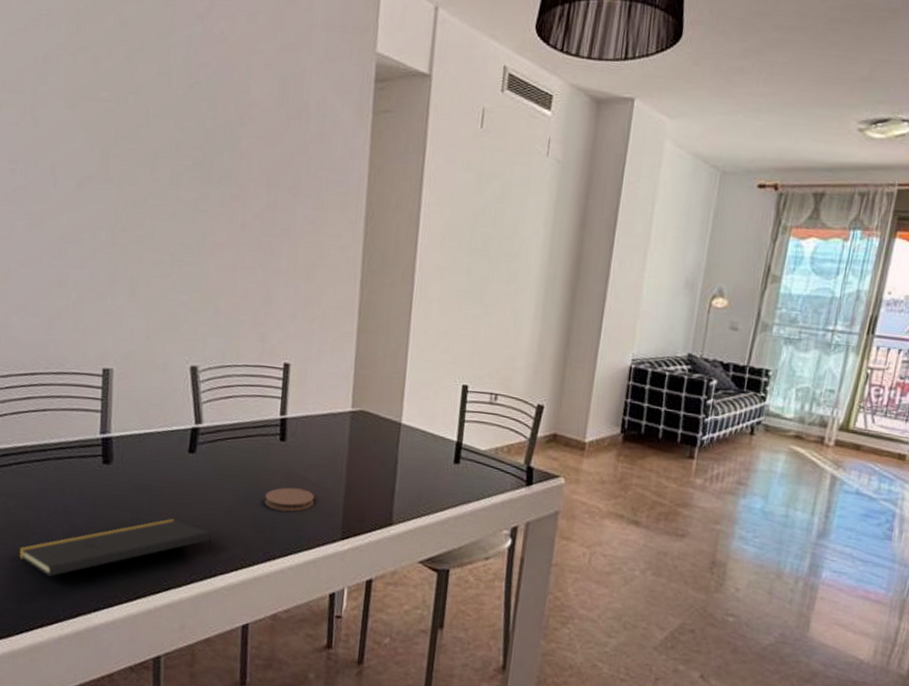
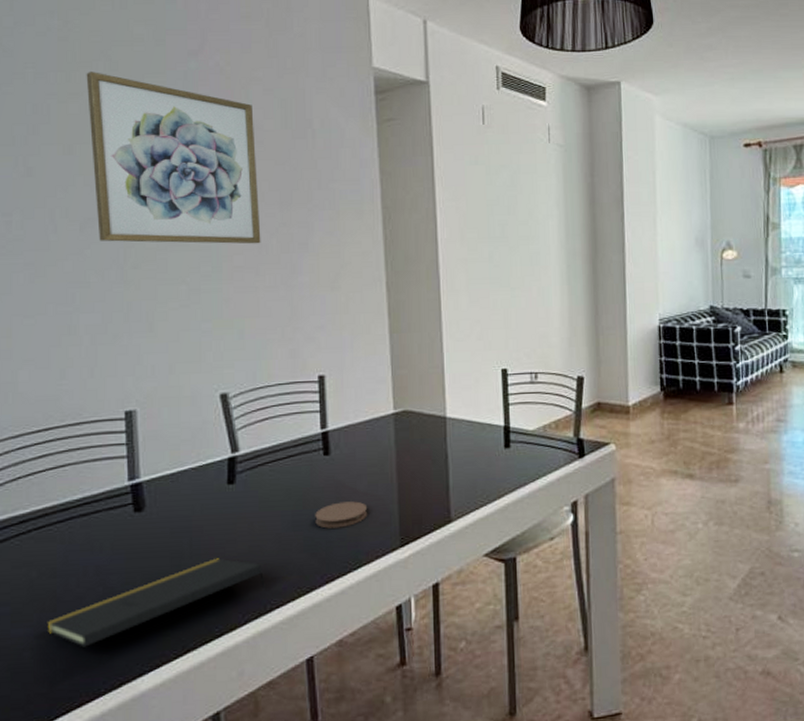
wall art: none [93,26,252,224] -> present [86,72,261,244]

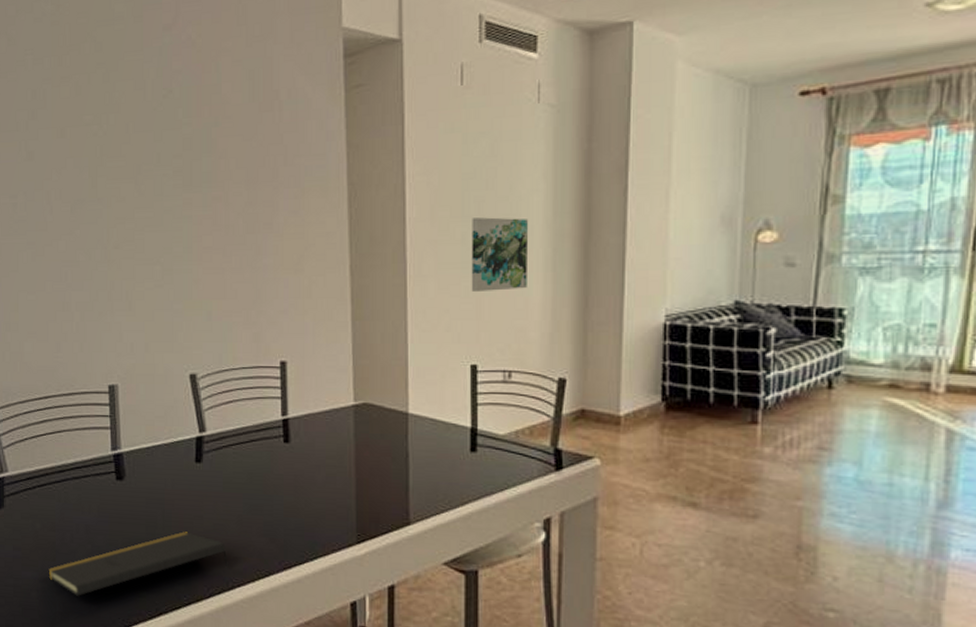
wall art: present [86,72,261,244] -> none [75,54,228,225]
coaster: present [315,501,368,529] -> none [275,491,326,517]
wall art: none [497,238,547,305] -> present [471,217,528,293]

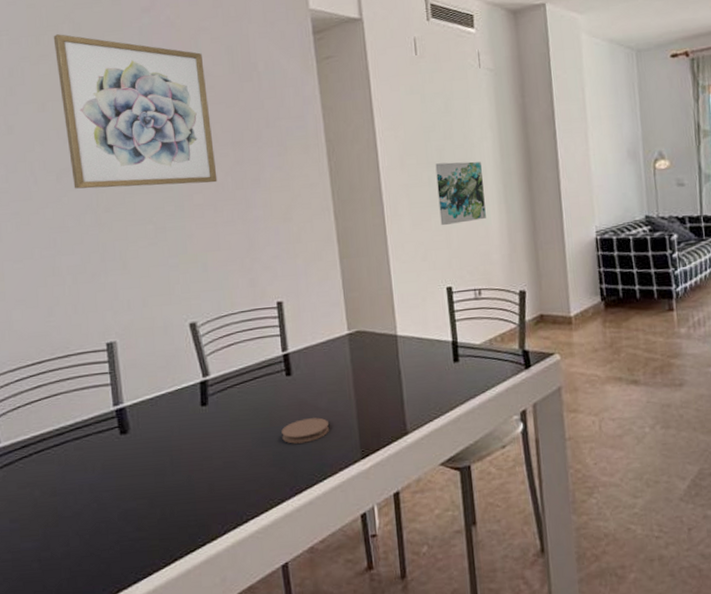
notepad: present [47,531,229,596] -> none [49,474,242,558]
wall art: none [75,54,228,225] -> present [53,34,218,189]
coaster: none [275,491,326,517] -> present [281,417,330,444]

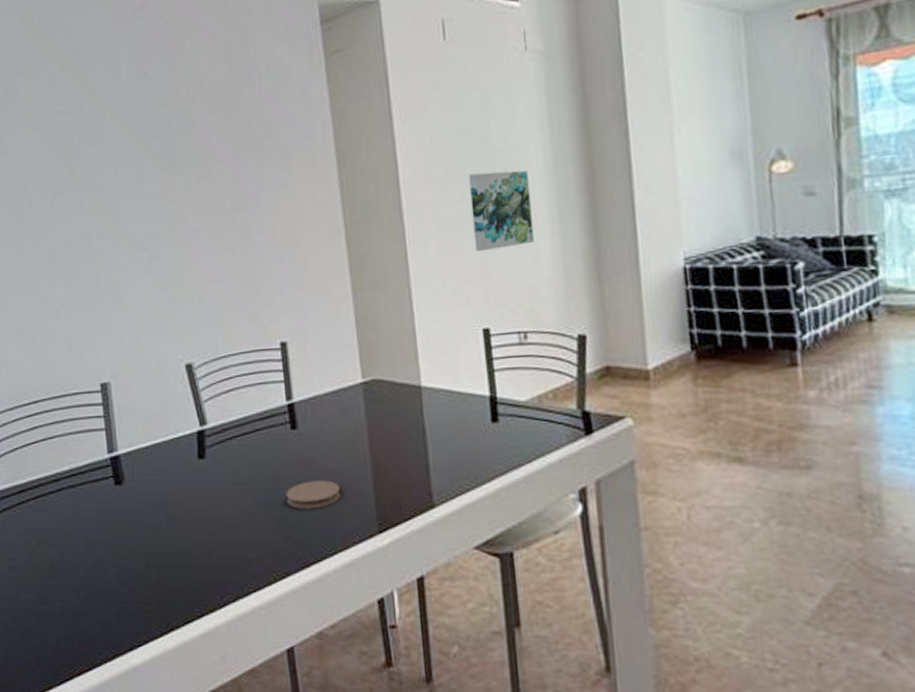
wall art: present [53,34,218,189] -> none [46,44,215,214]

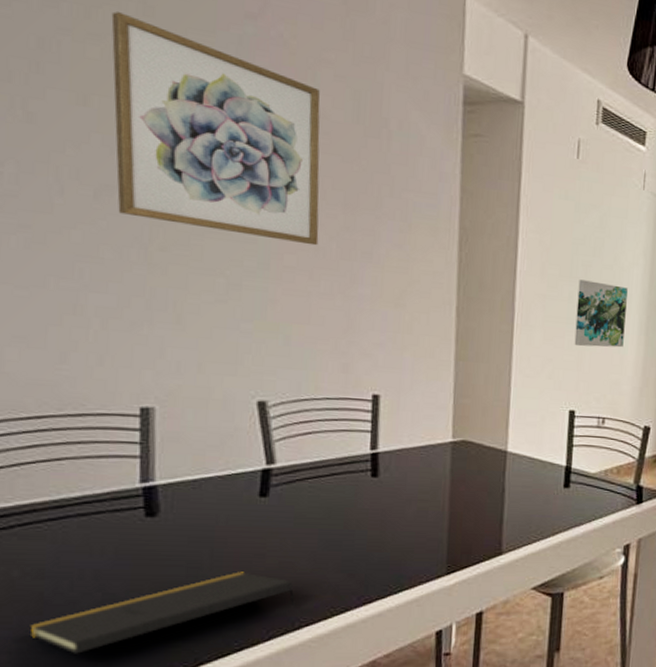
wall art: none [46,44,215,214] -> present [111,11,321,246]
notepad: none [46,535,243,617] -> present [28,571,296,654]
coaster: present [286,480,341,509] -> none [356,525,415,551]

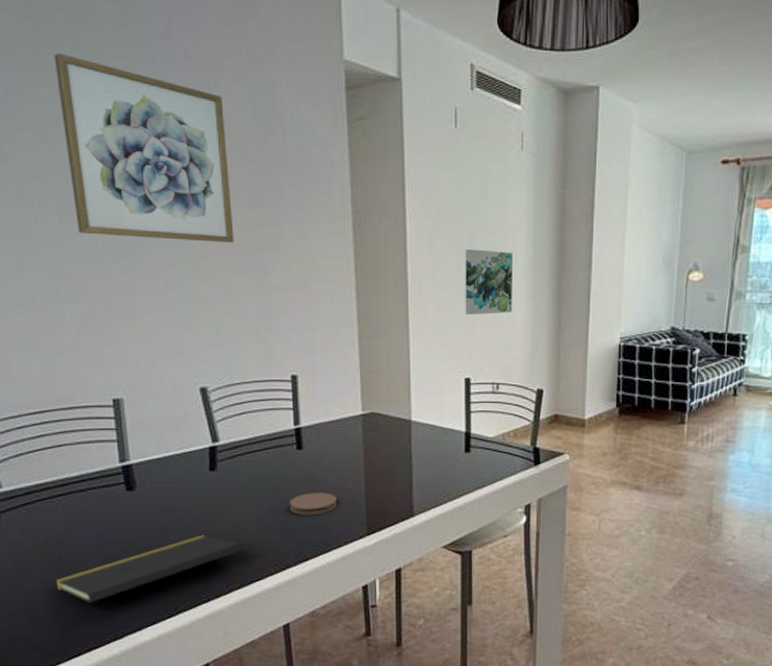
coaster: none [356,525,415,551] -> present [289,492,338,515]

